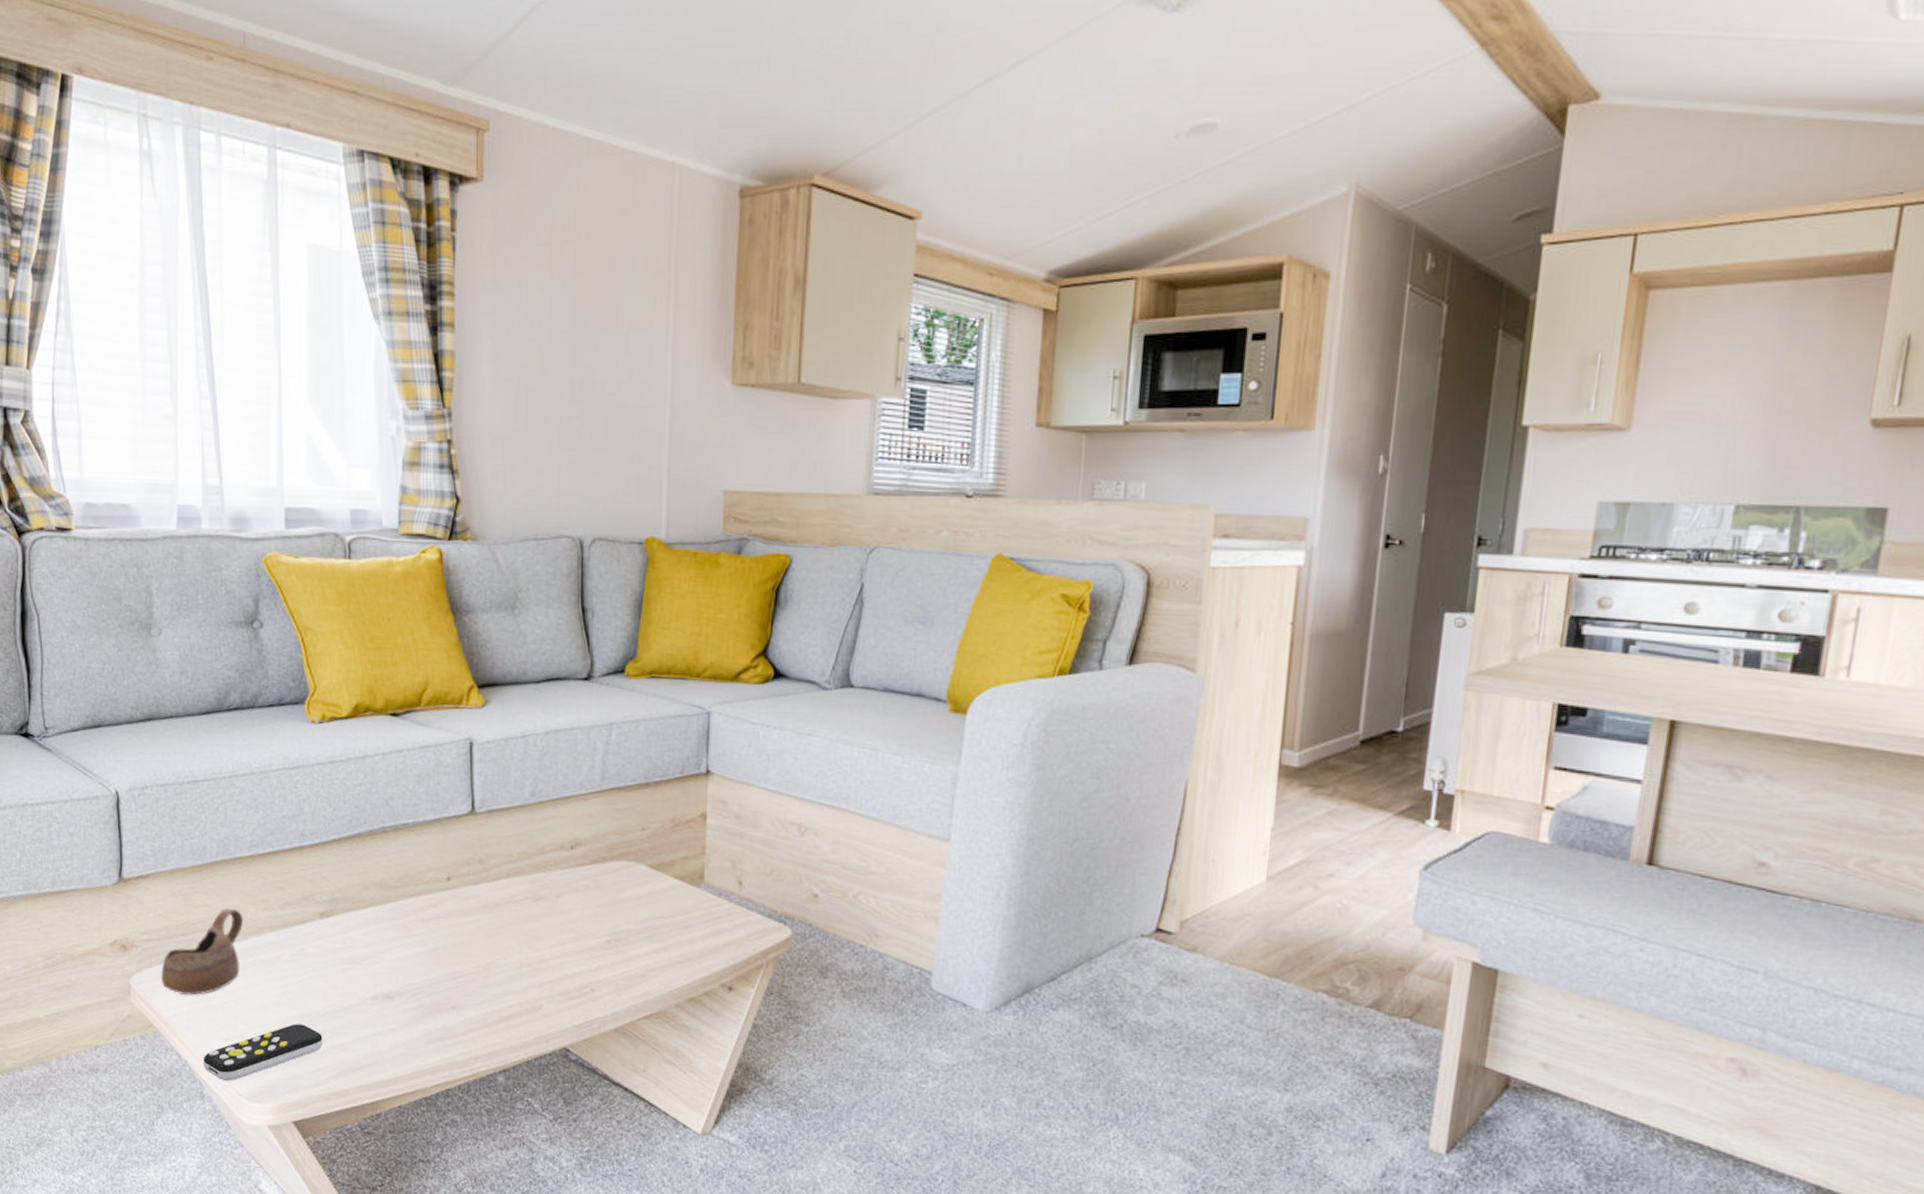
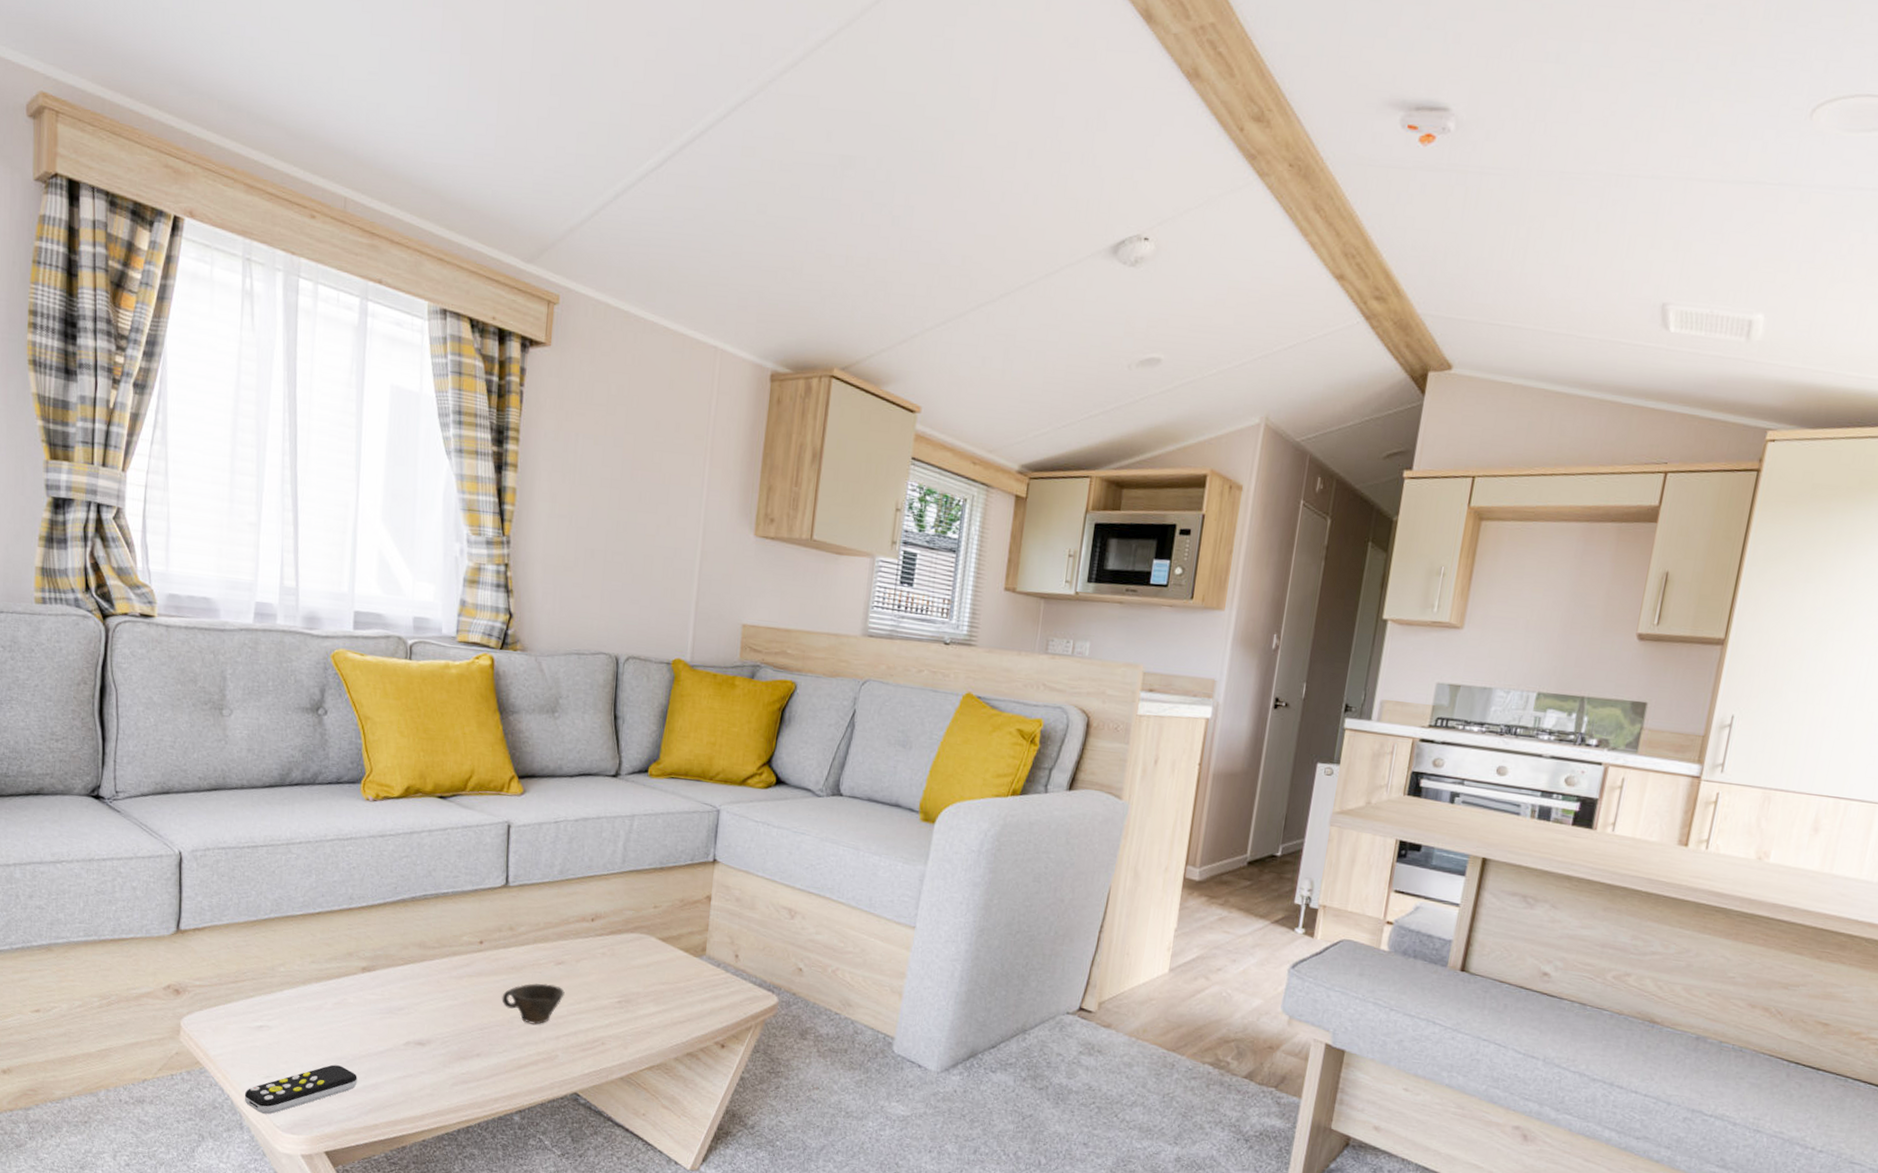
cup: present [160,908,244,996] -> none [210,960,291,1037]
cup: none [475,923,546,971] -> present [501,983,565,1025]

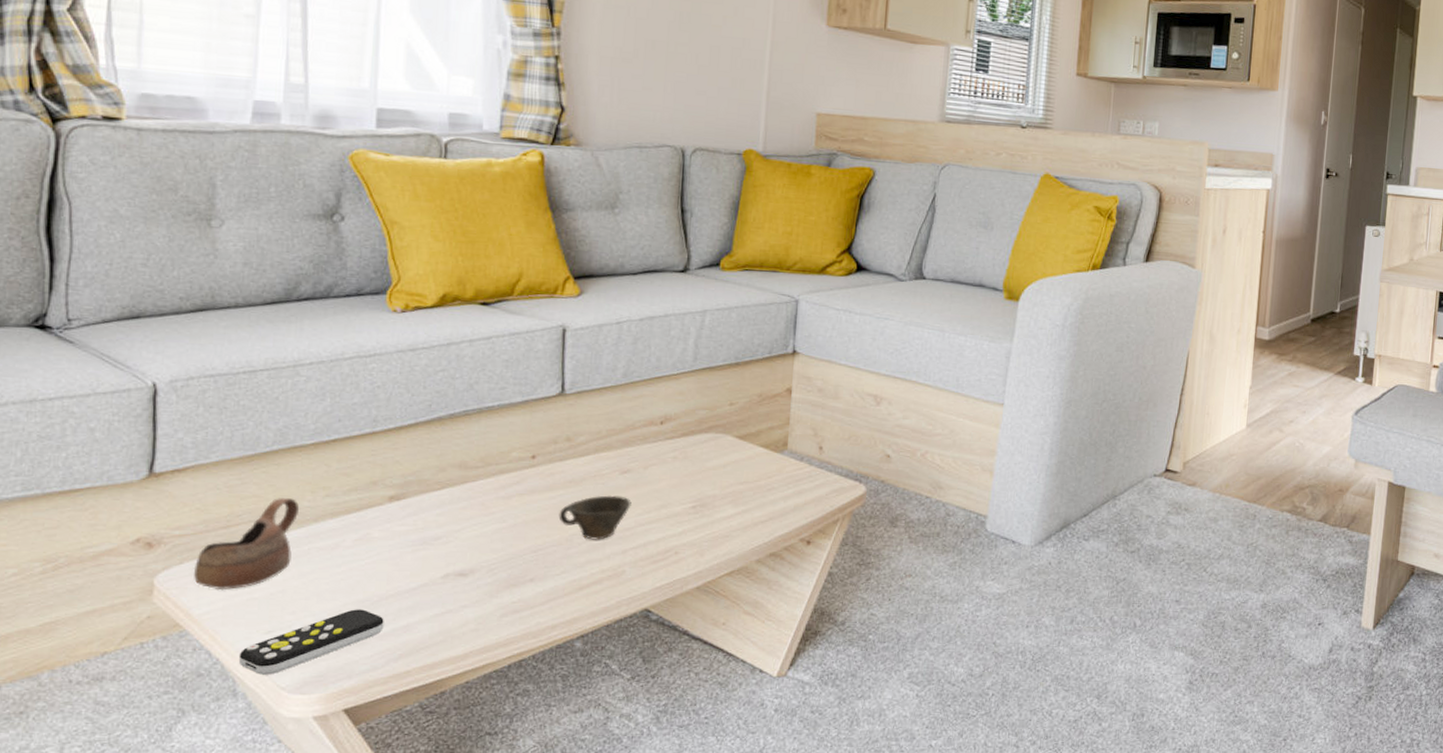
cup: none [210,960,291,1037] -> present [193,498,300,591]

